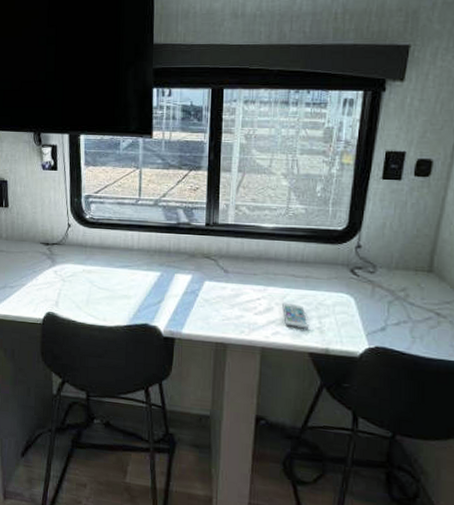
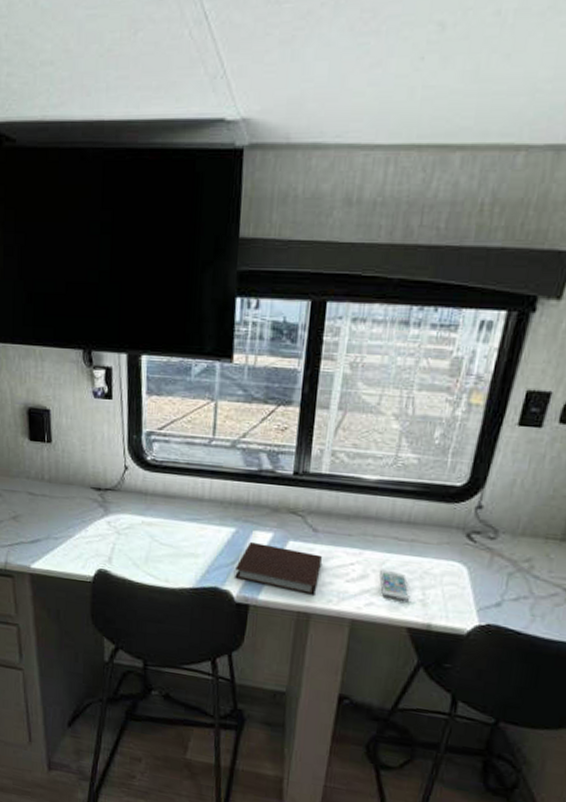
notebook: none [162,283,233,328] -> present [235,541,322,595]

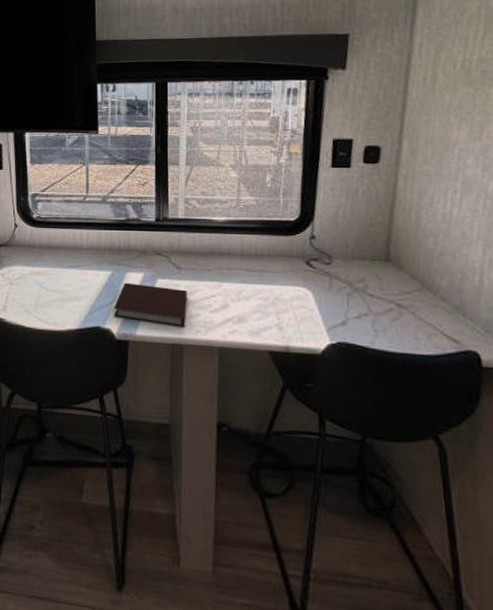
smartphone: present [380,569,409,601] -> none [238,298,266,326]

